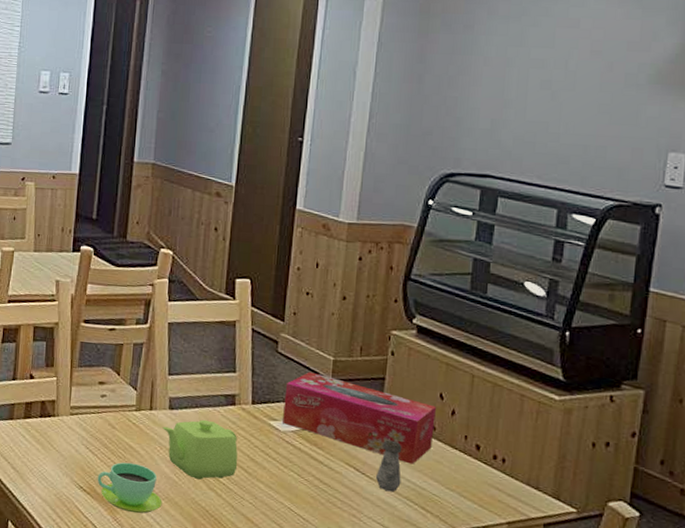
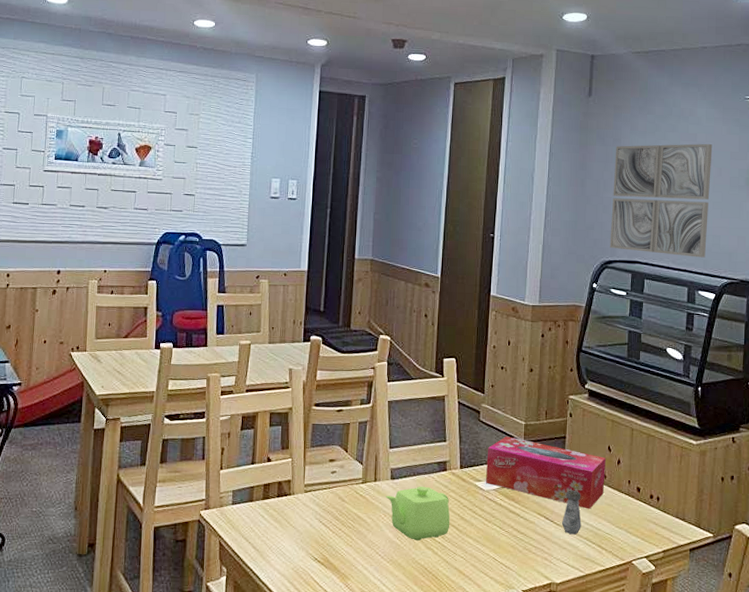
cup: present [97,462,163,514] -> none [330,531,388,578]
wall art: none [452,30,602,173] -> present [609,143,713,258]

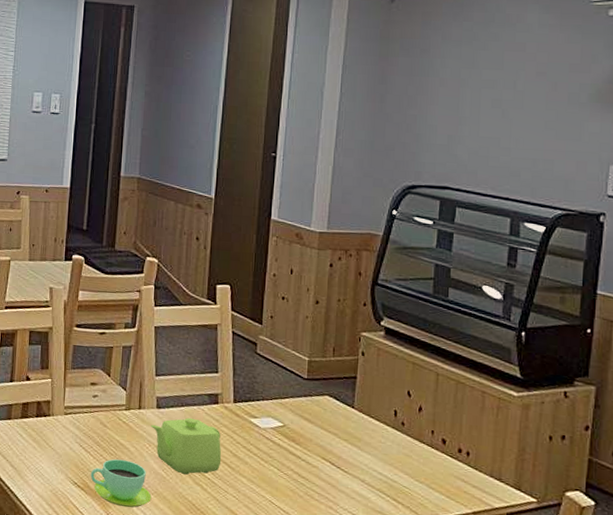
cup: none [330,531,388,578] -> present [90,458,152,508]
tissue box: present [486,436,606,509] -> none [263,371,404,458]
salt shaker: present [562,490,582,535] -> none [350,435,374,485]
wall art: present [609,143,713,258] -> none [413,54,546,185]

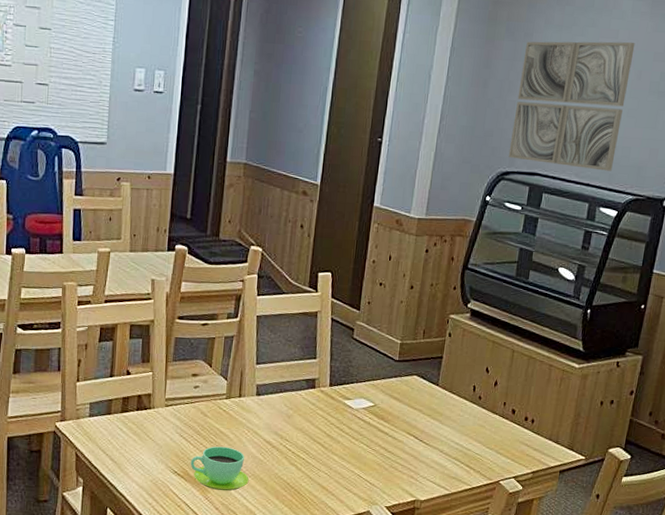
teapot: present [151,417,222,475] -> none [250,403,316,457]
wall art: none [413,54,546,185] -> present [508,41,635,171]

